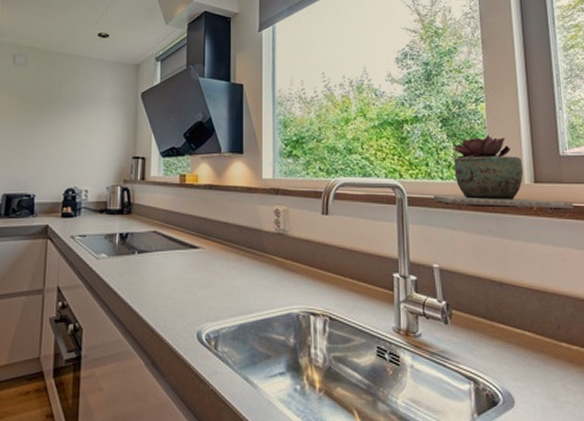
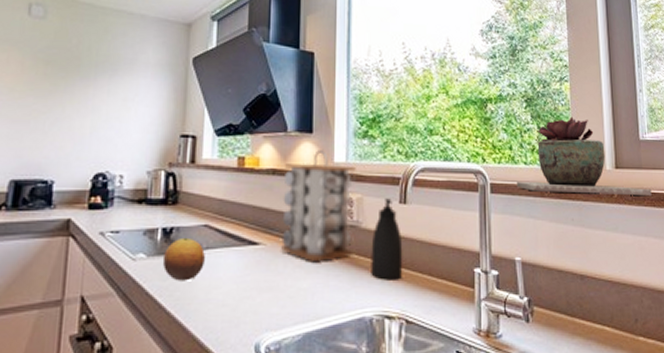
fruit: none [120,241,154,277] -> present [162,237,205,281]
spice rack: none [218,167,282,263] -> present [281,149,356,261]
soap dispenser: none [295,210,326,282] -> present [369,198,403,280]

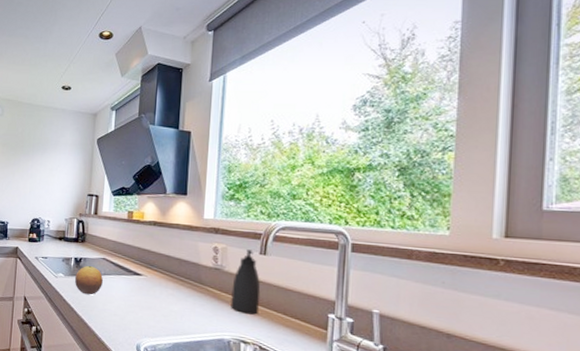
spice rack: present [281,149,356,261] -> none [158,208,222,293]
succulent plant: present [516,116,653,197] -> none [380,185,554,268]

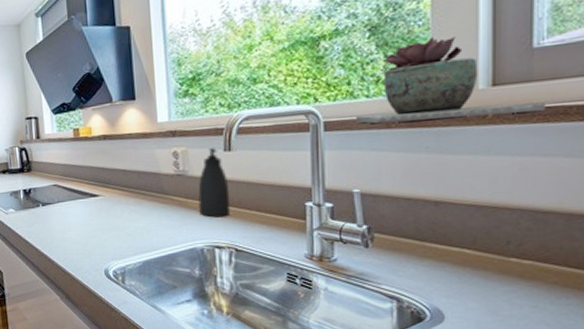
fruit: present [74,265,103,295] -> none [26,195,58,227]
succulent plant: none [380,185,554,268] -> present [355,36,547,124]

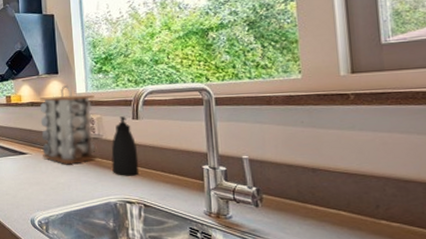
spice rack: none [114,112,182,206] -> present [40,84,98,164]
succulent plant: present [355,36,547,124] -> none [240,32,398,101]

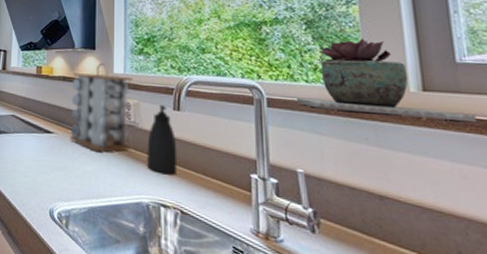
succulent plant: none [240,32,398,101] -> present [296,38,479,123]

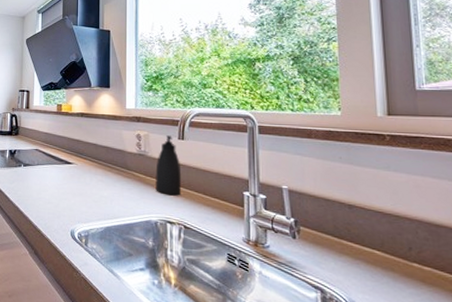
spice rack: present [70,62,133,152] -> none [88,99,143,178]
succulent plant: present [296,38,479,123] -> none [283,71,431,141]

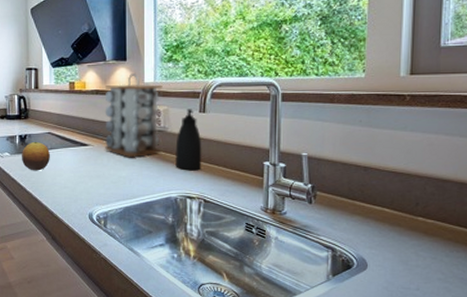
fruit: none [10,156,36,185] -> present [21,141,50,171]
spice rack: none [88,99,143,178] -> present [105,72,163,157]

